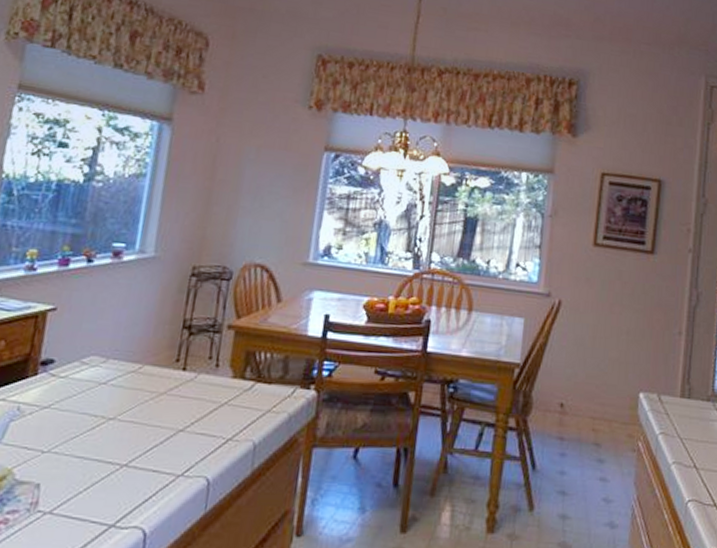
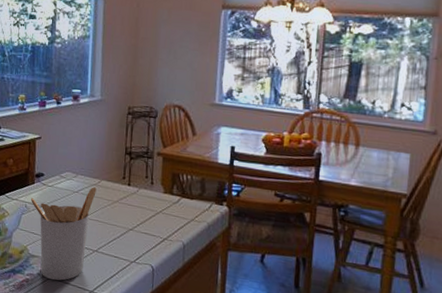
utensil holder: none [27,374,135,517] -> present [30,187,97,281]

